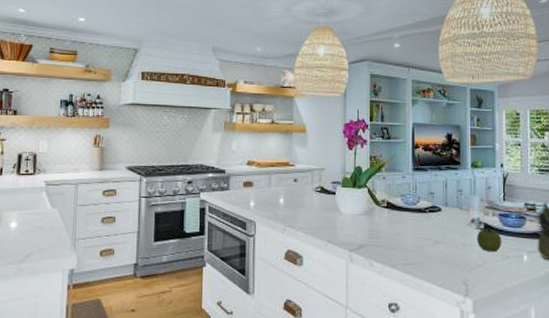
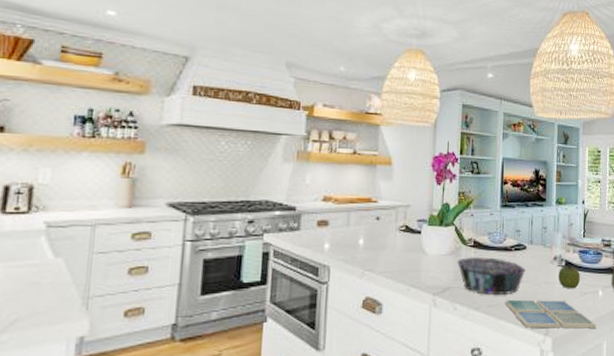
decorative bowl: none [371,216,442,255] -> present [457,256,526,296]
drink coaster: none [420,259,522,293] -> present [504,299,596,329]

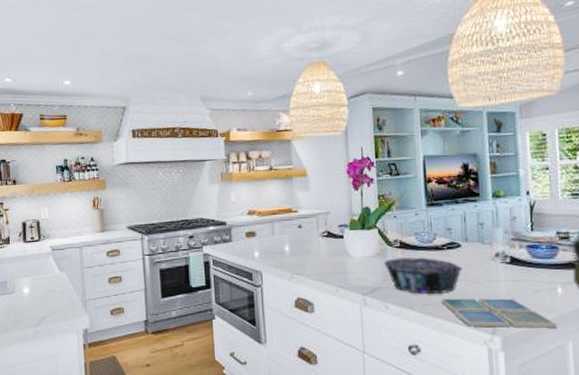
apple: present [558,265,581,289] -> none [503,261,532,287]

